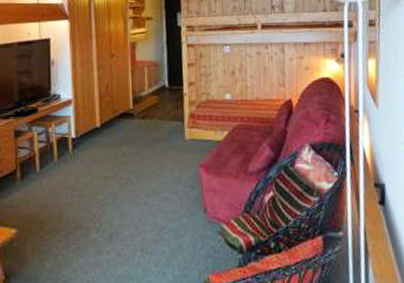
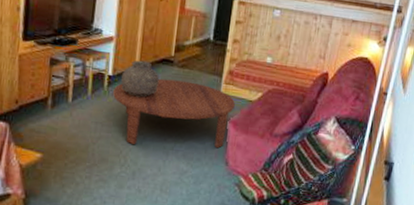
coffee table: none [79,131,202,206] -> present [113,78,235,149]
ceramic pot: none [85,118,122,156] -> present [121,60,159,98]

